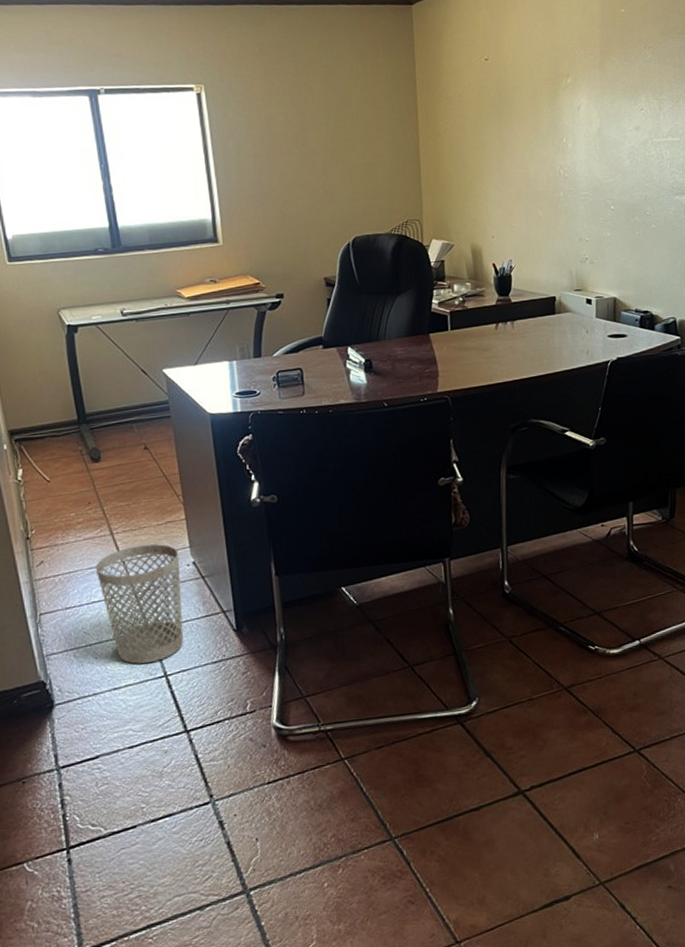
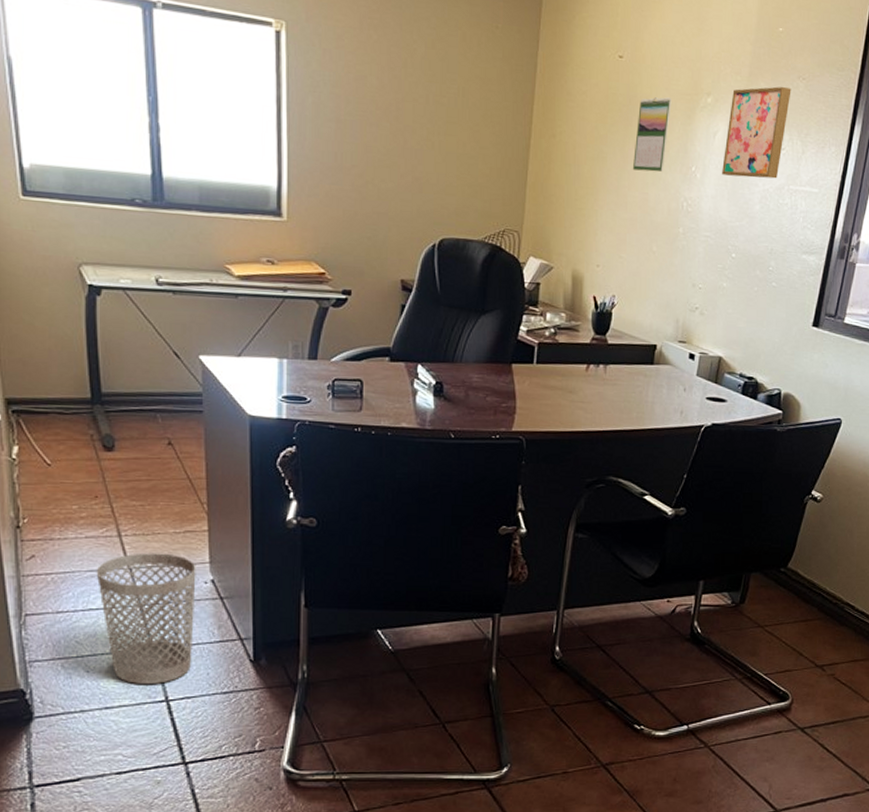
calendar: none [508,85,539,151] -> present [633,97,672,172]
wall art: none [588,57,641,141] -> present [722,86,791,179]

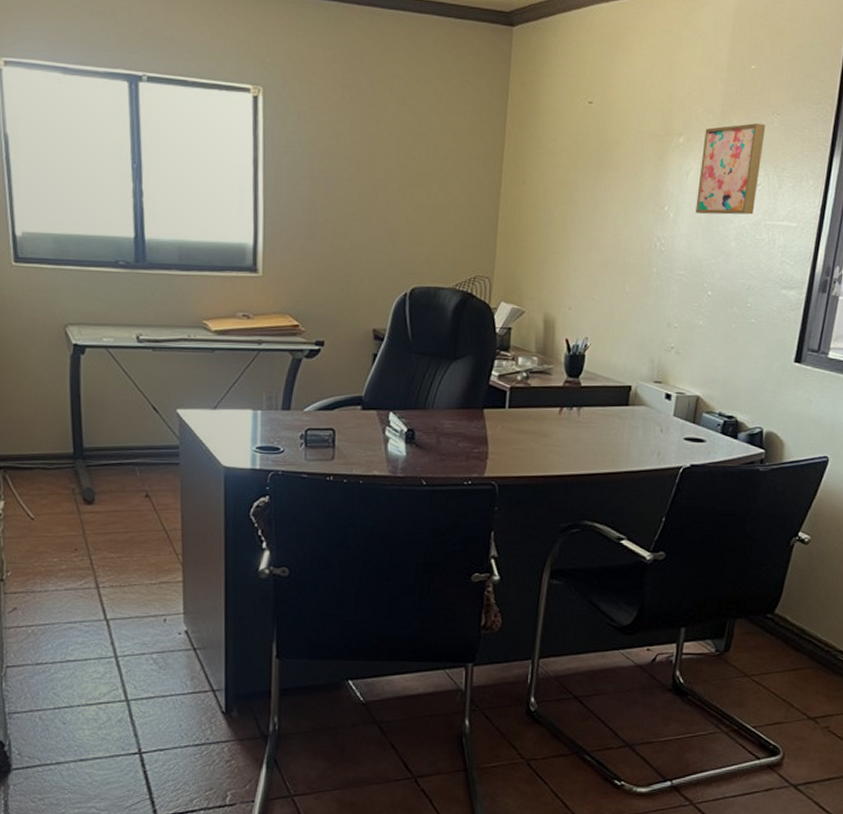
wastebasket: present [96,553,196,685] -> none [74,604,171,737]
calendar: present [633,97,672,172] -> none [605,139,643,213]

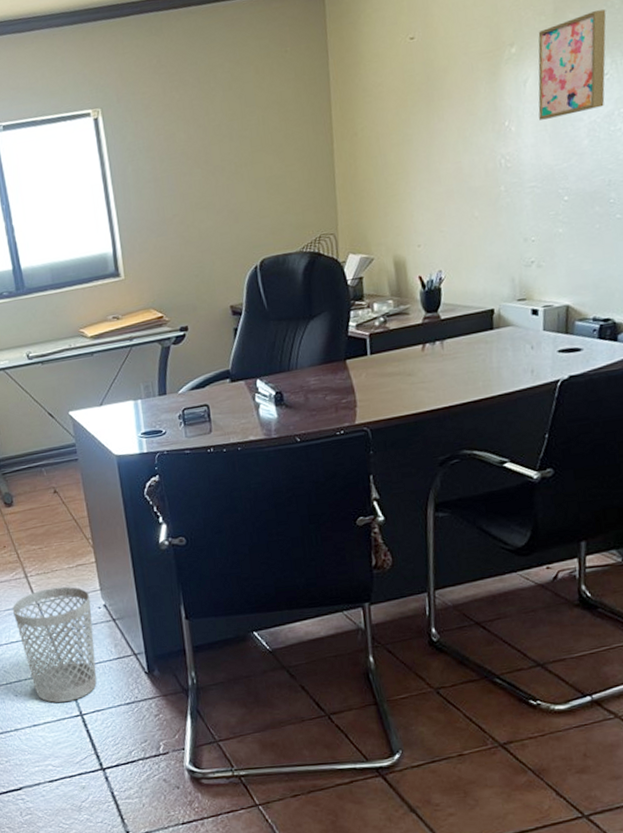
wastebasket: none [74,604,171,737] -> present [12,586,97,703]

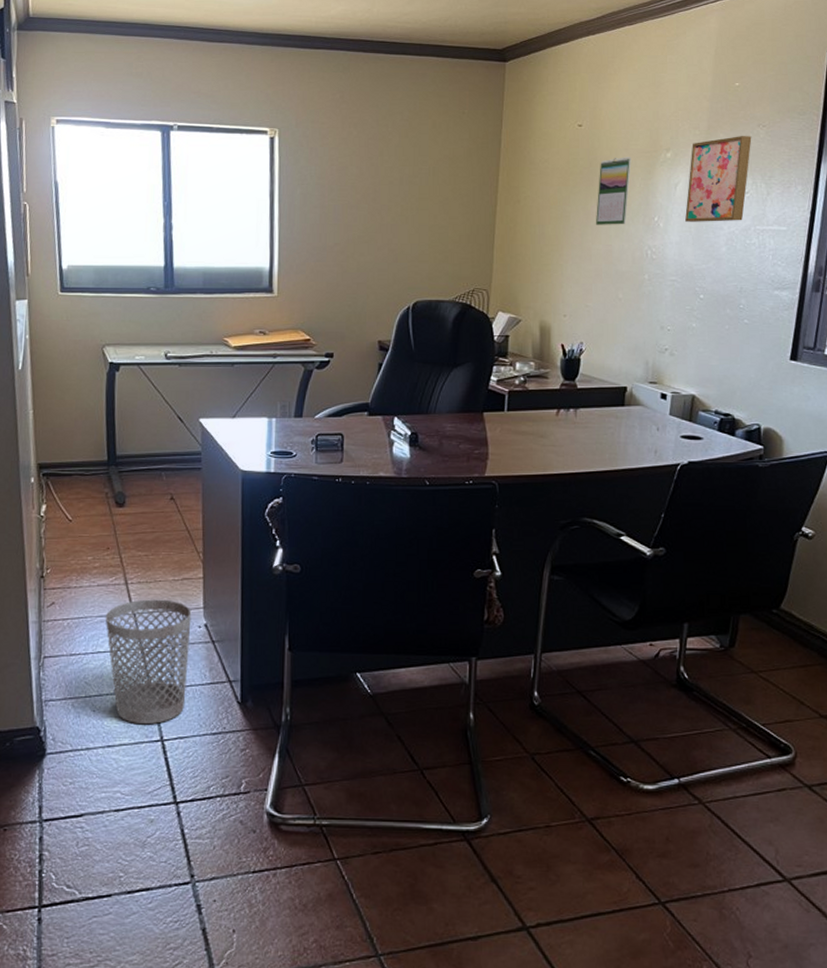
calendar: none [438,61,475,143] -> present [596,157,632,225]

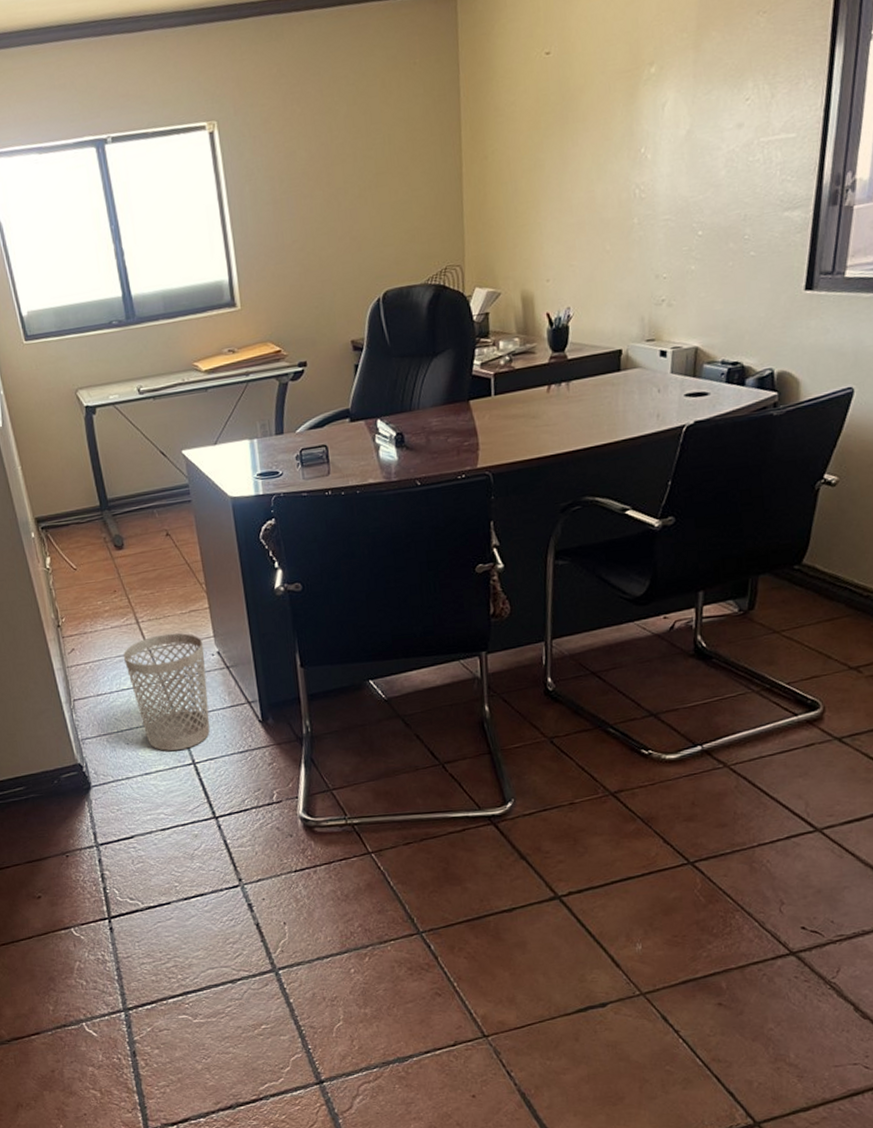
calendar: present [596,157,632,225] -> none [573,80,610,170]
wall art: present [685,136,752,222] -> none [676,28,751,148]

